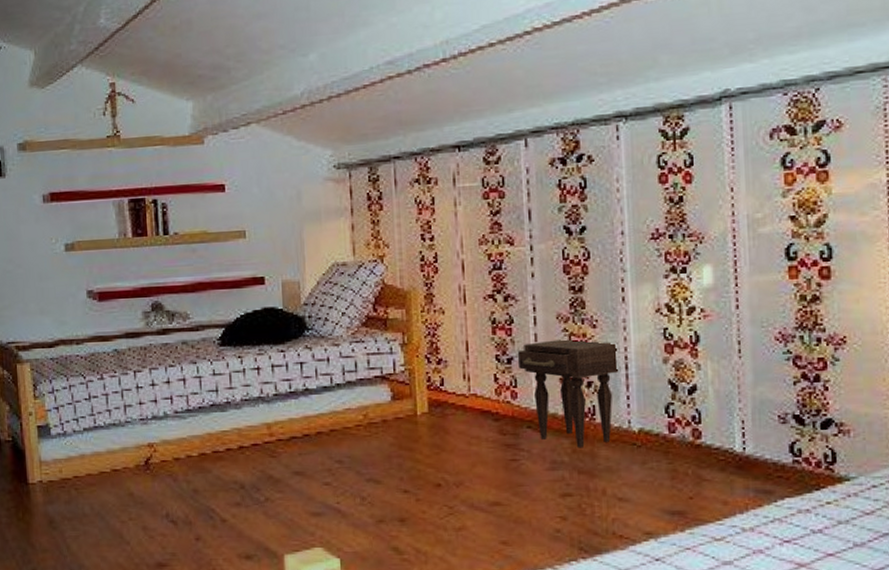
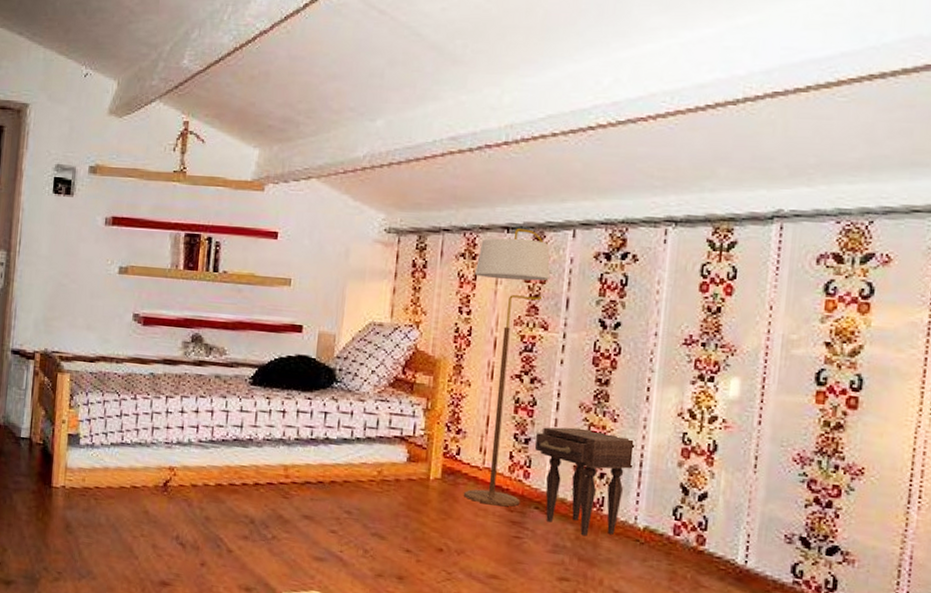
floor lamp: none [431,145,512,432] -> present [464,229,551,507]

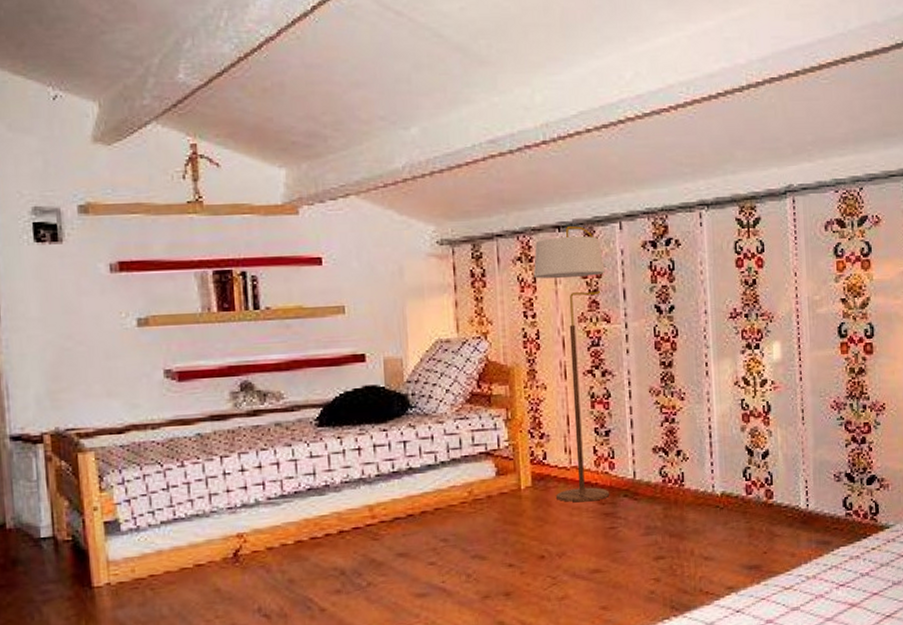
nightstand: present [535,427,637,536] -> none [615,411,706,513]

